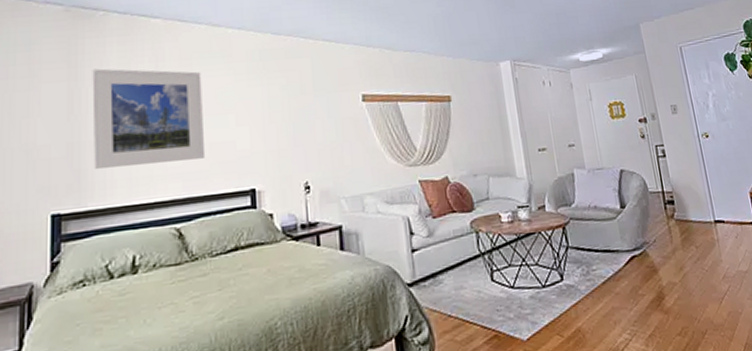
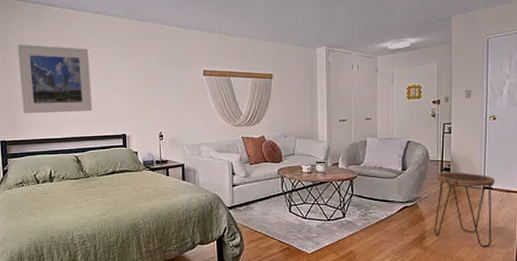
side table: none [661,204,739,301] -> present [434,172,495,248]

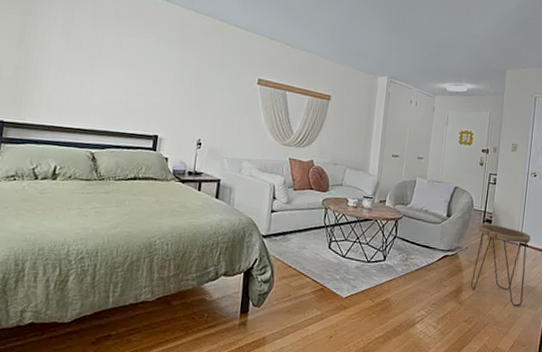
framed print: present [17,44,93,113] -> none [34,9,131,102]

